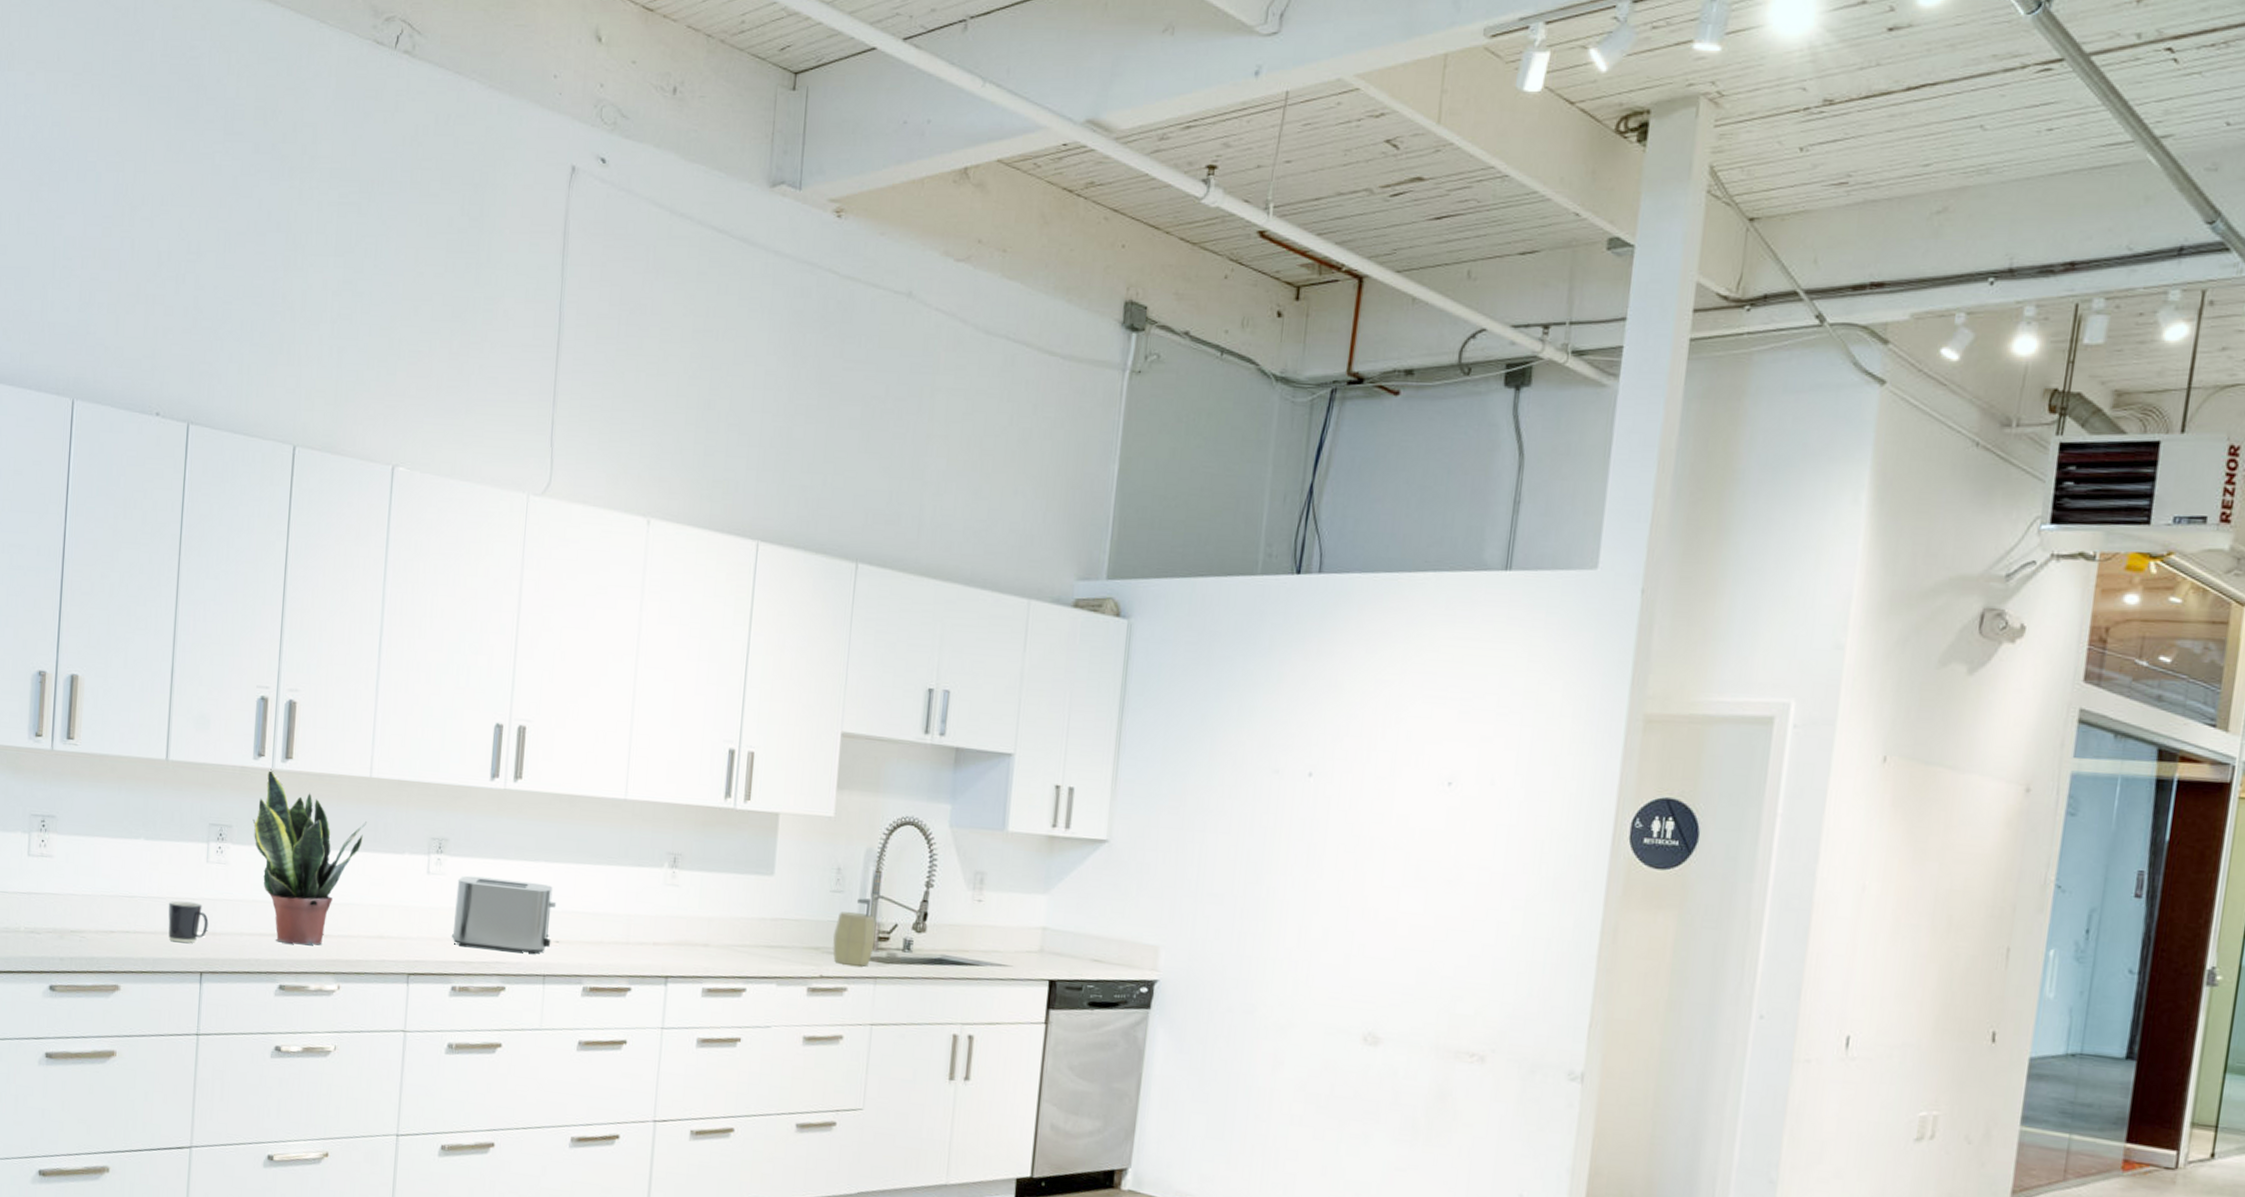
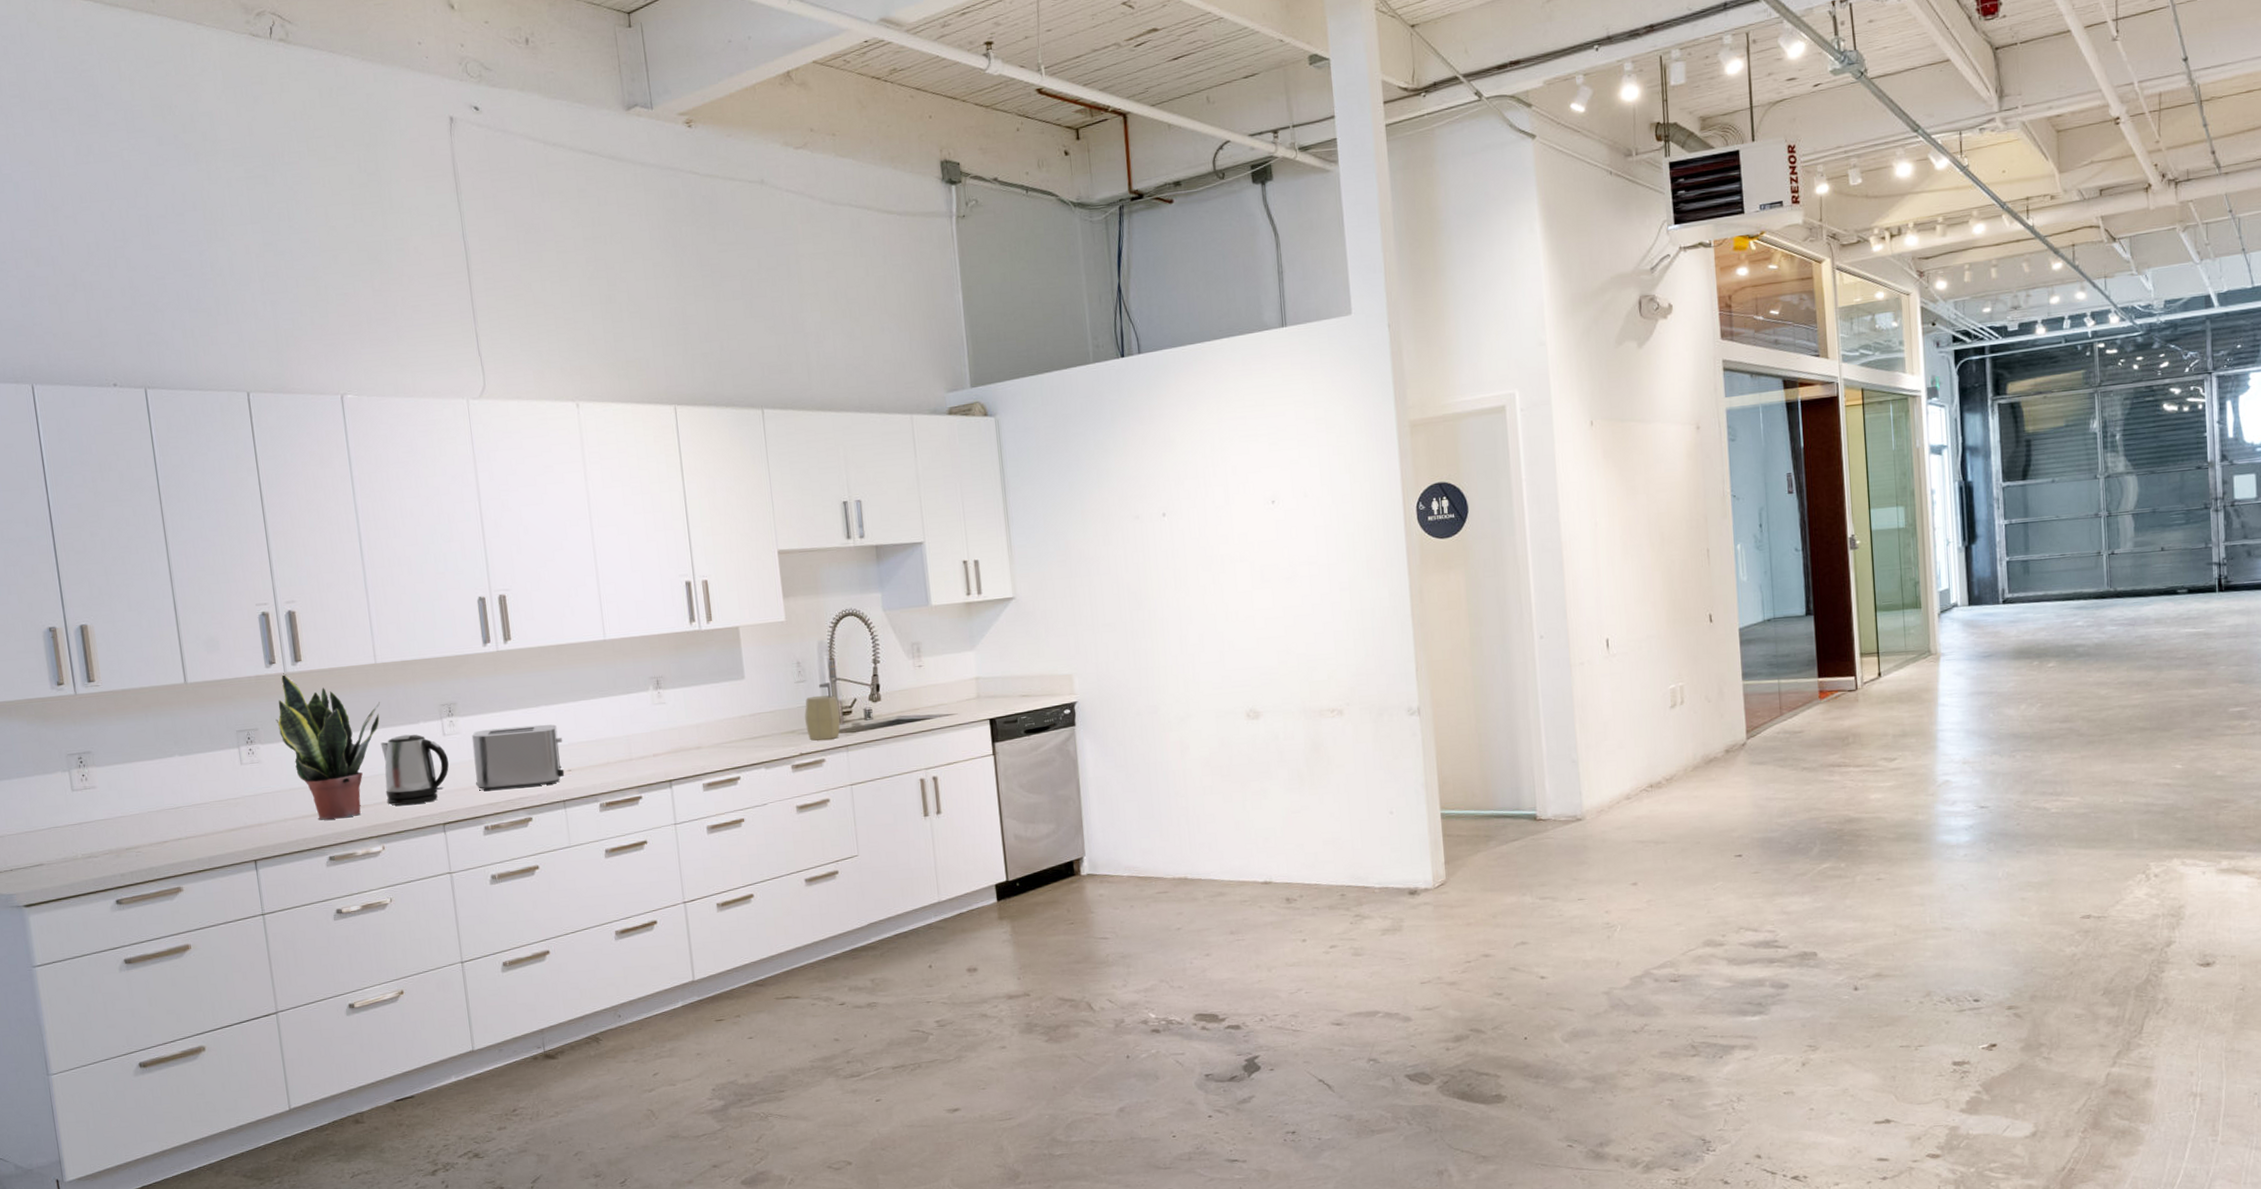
mug: present [168,901,209,943] -> none [212,801,254,839]
kettle: none [352,864,427,946] -> present [380,734,449,806]

